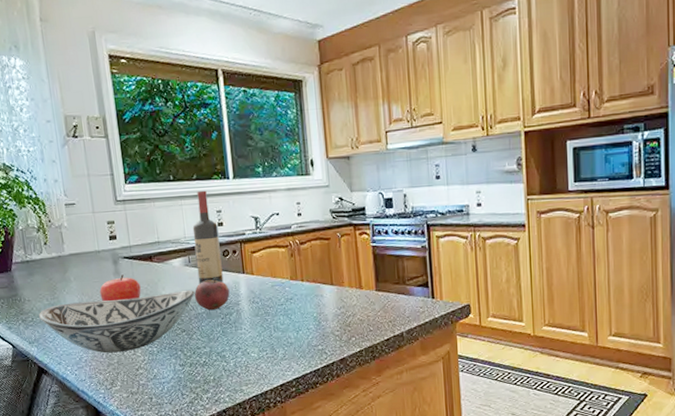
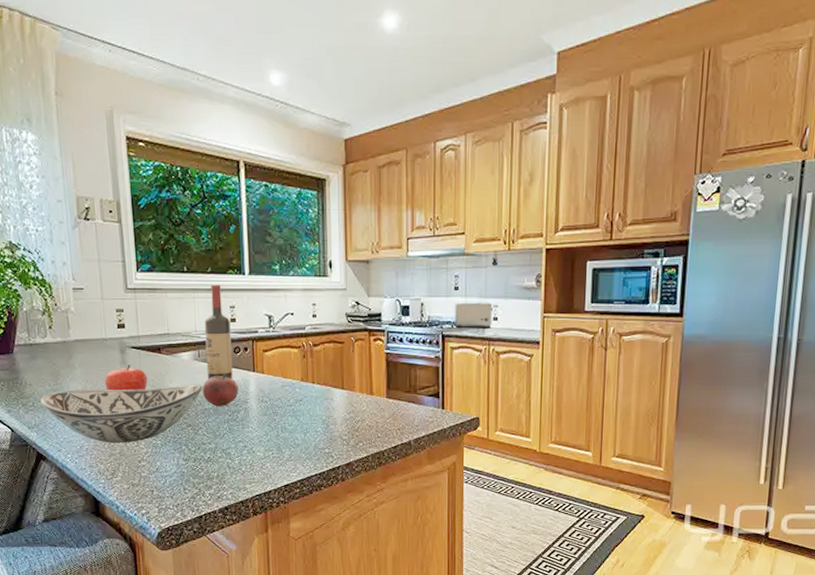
toaster: none [437,189,476,217] -> present [454,302,493,329]

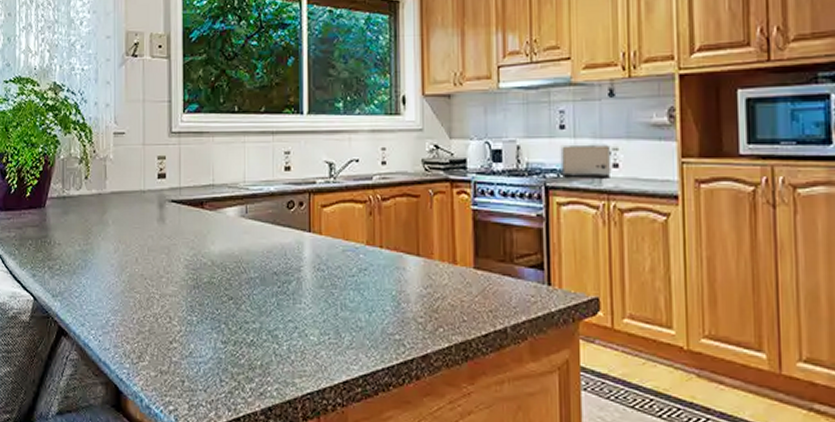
decorative bowl: present [40,384,203,443] -> none [68,246,249,319]
fruit: present [105,364,148,391] -> none [139,222,186,254]
fruit: present [202,374,239,407] -> none [248,235,291,276]
wine bottle: present [204,284,233,379] -> none [254,126,285,241]

